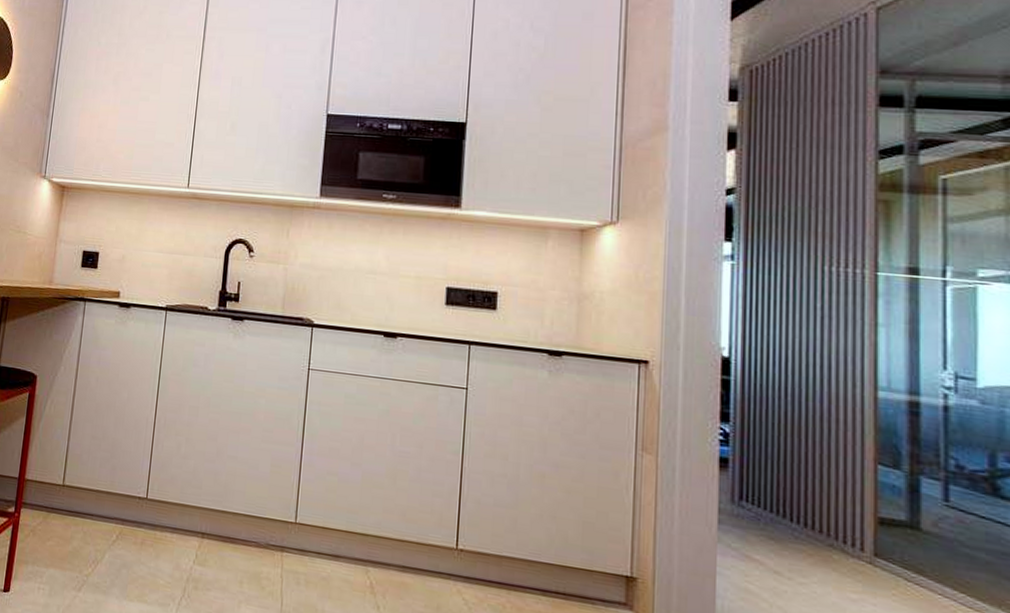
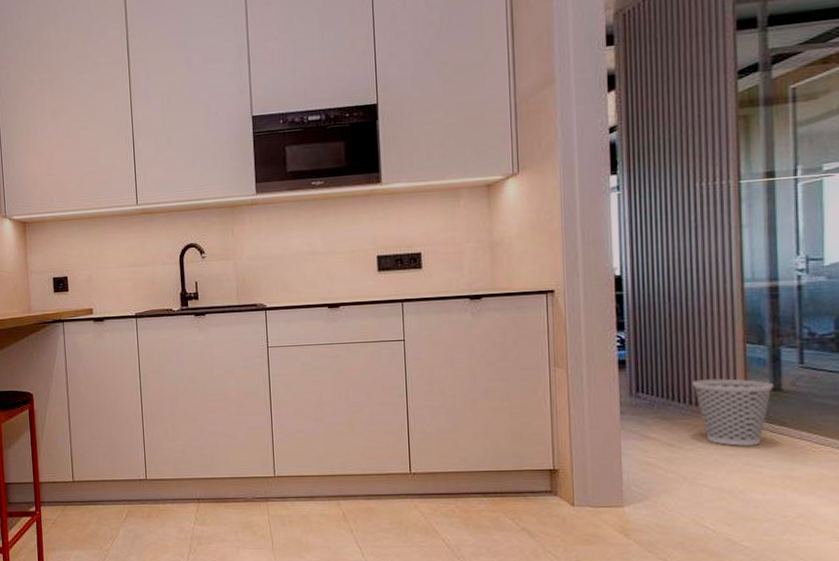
wastebasket: none [809,498,910,594] -> present [693,378,773,447]

